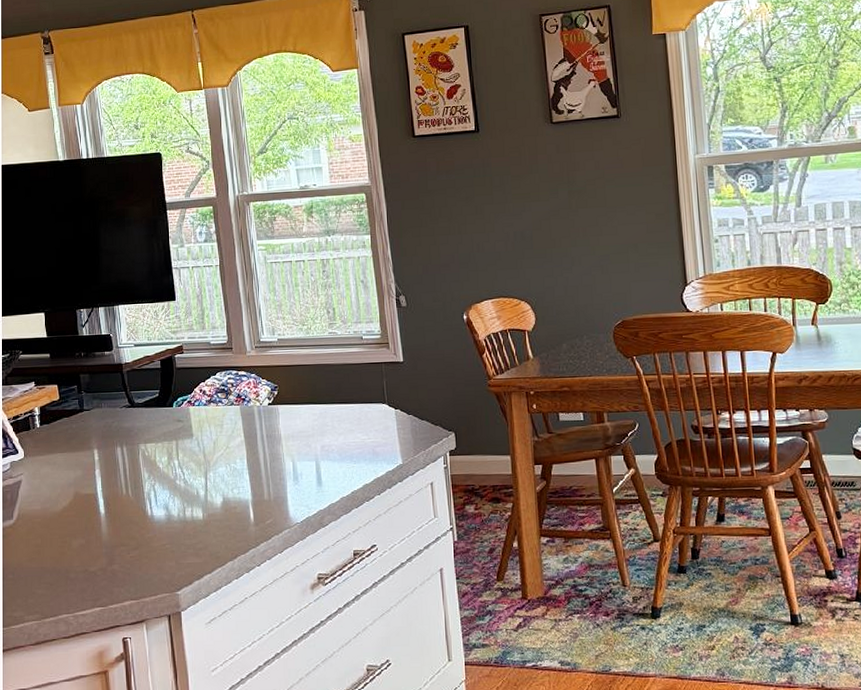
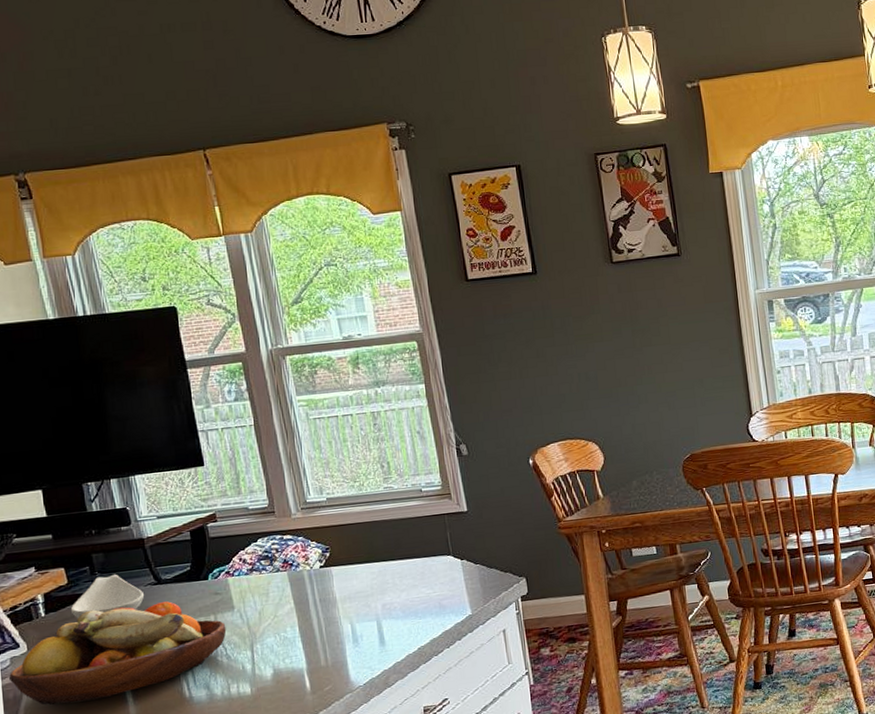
fruit bowl: none [8,424,185,509] -> present [8,601,227,705]
spoon rest: none [60,394,120,432] -> present [70,574,145,618]

